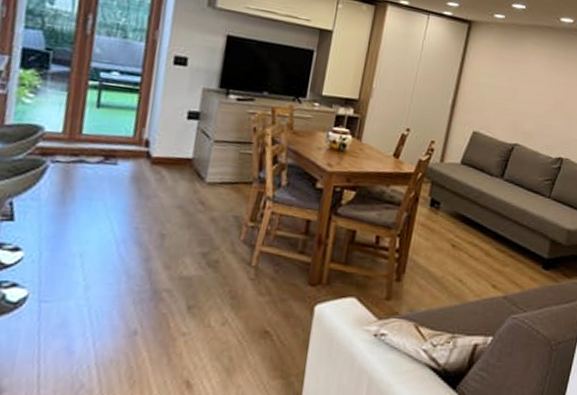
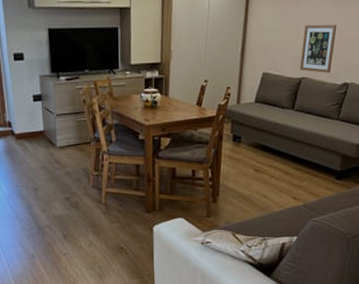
wall art: none [513,87,555,144] -> present [299,24,337,73]

